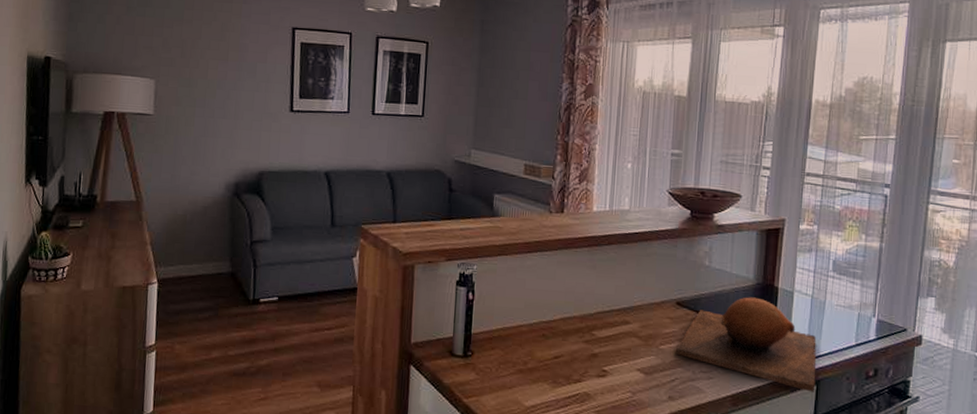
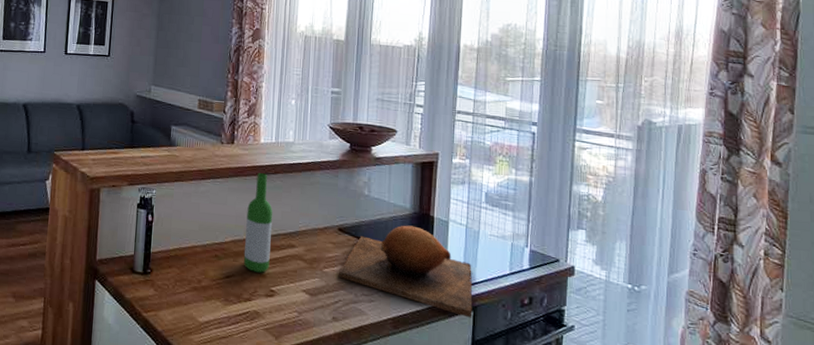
wine bottle: none [573,244,606,352] -> present [243,173,273,273]

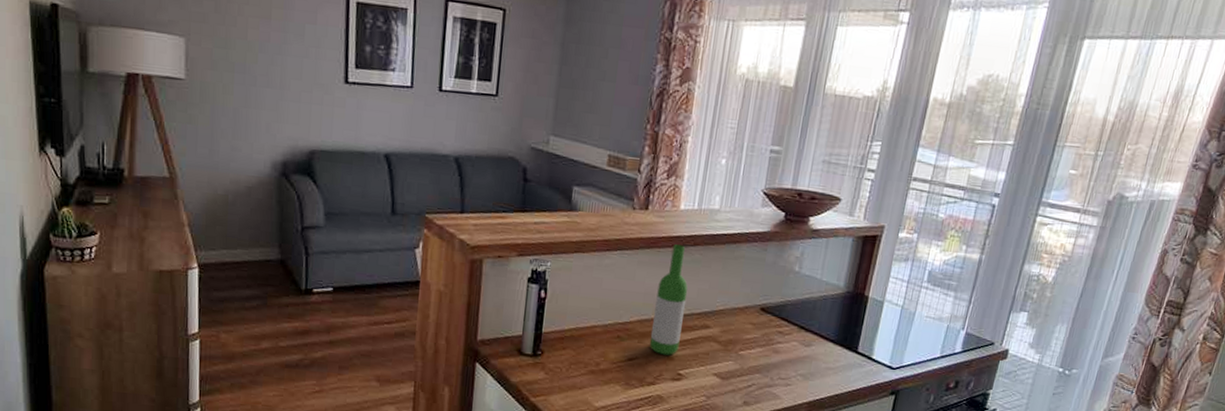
chopping board: present [338,225,473,318] -> none [754,305,902,402]

